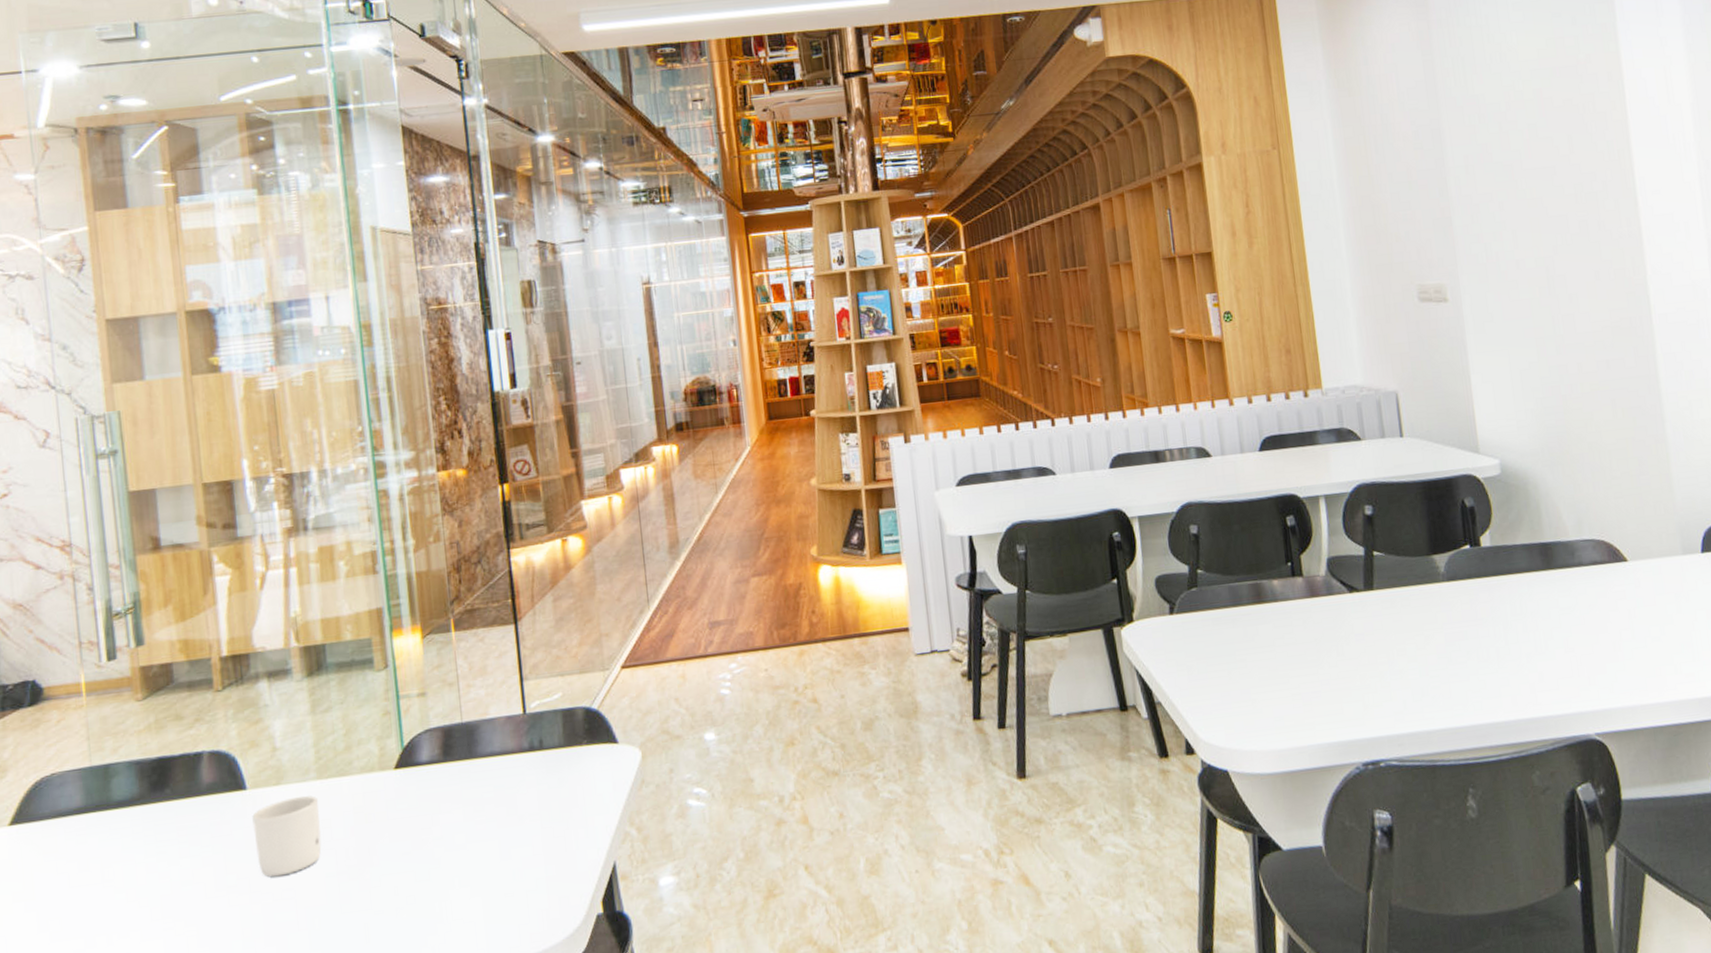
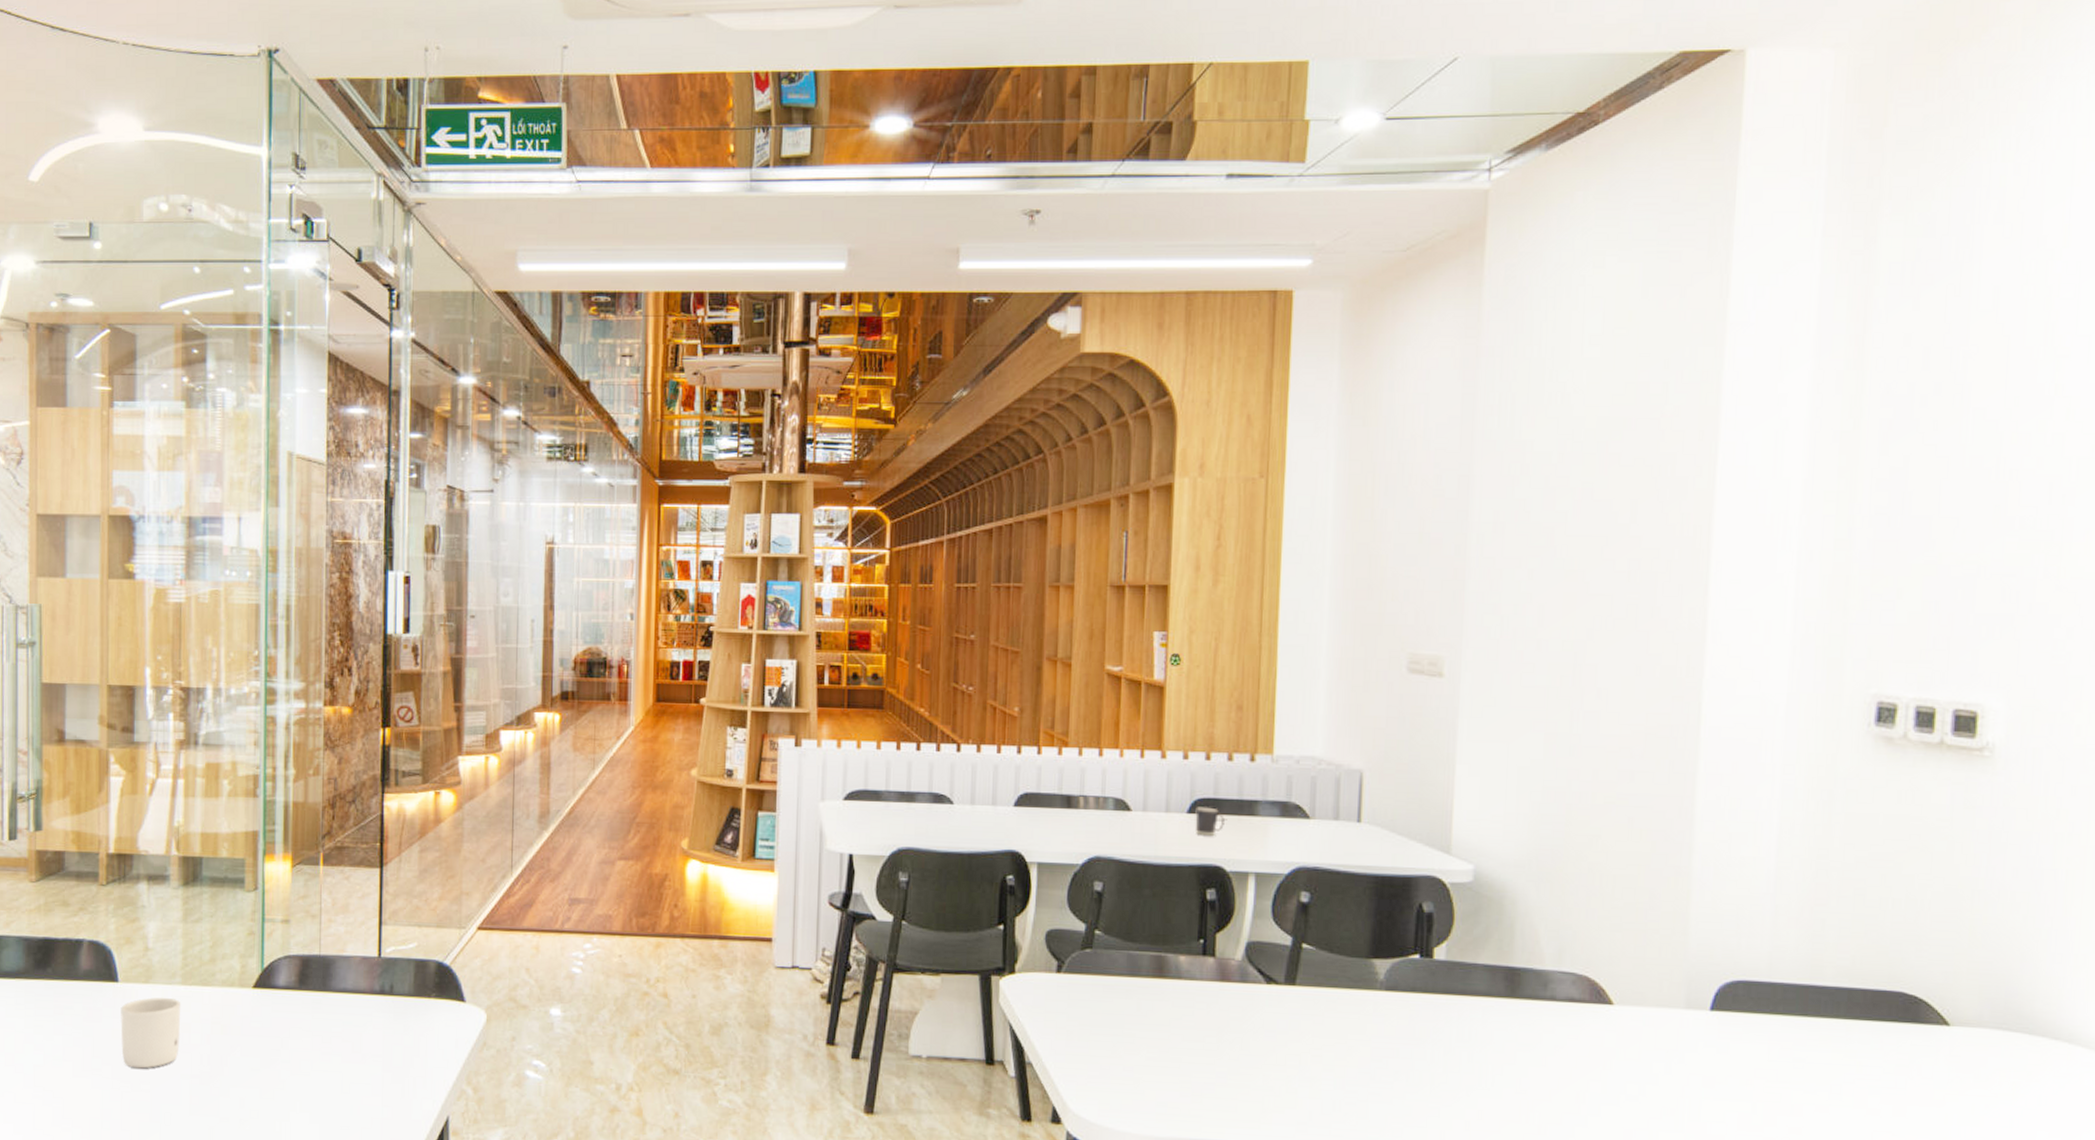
mug: none [1265,443,1292,469] -> present [1195,807,1225,835]

